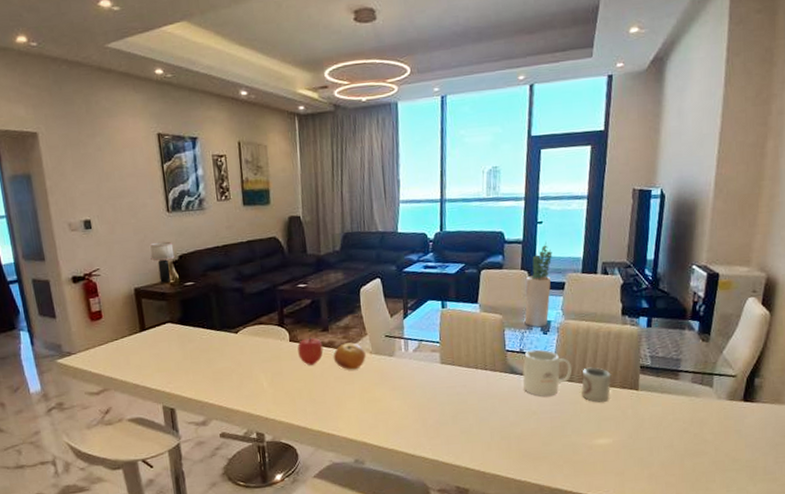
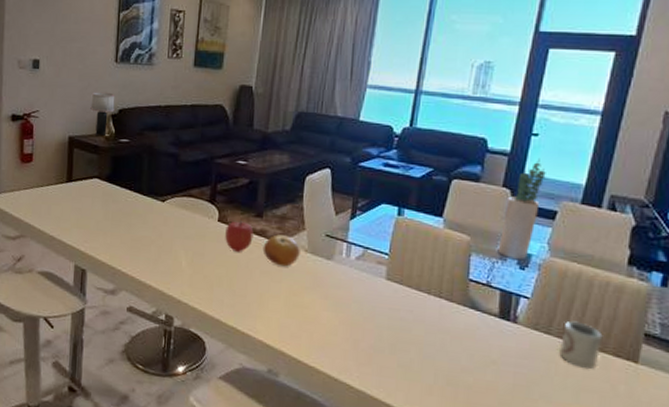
mug: present [522,349,573,397] -> none [485,285,552,347]

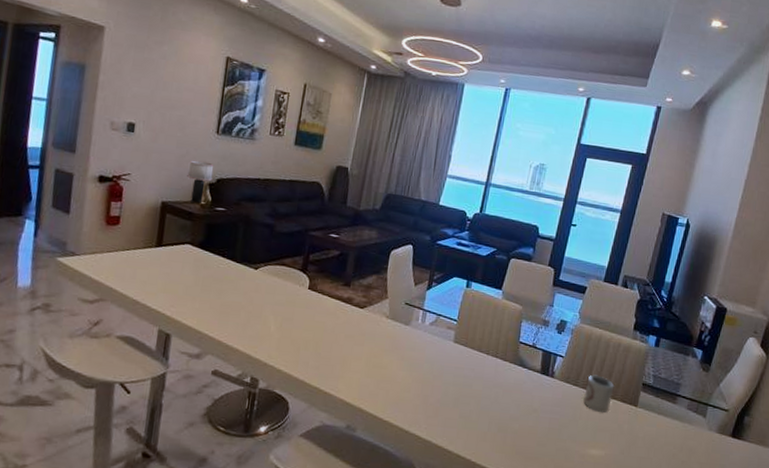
fruit: present [225,220,254,252] -> none [314,288,341,318]
fruit: present [262,234,300,267] -> none [348,302,382,332]
vase: present [497,159,546,262] -> none [542,245,580,328]

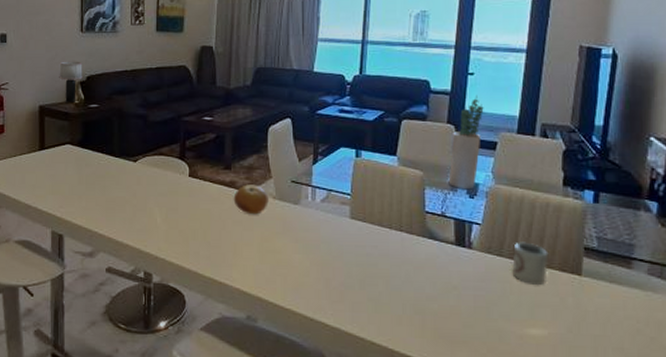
fruit: none [348,302,382,332] -> present [233,184,269,215]
vase: none [542,245,580,328] -> present [448,96,484,191]

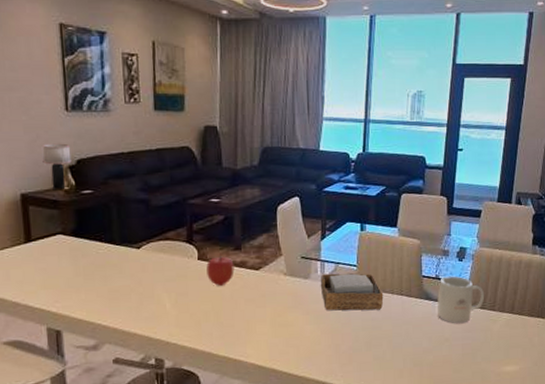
fruit: none [197,173,224,204] -> present [206,255,235,286]
fruit: present [233,184,269,215] -> none [244,263,280,292]
napkin holder: none [310,201,380,245] -> present [320,273,384,311]
mug: none [443,214,502,271] -> present [437,276,485,324]
vase: present [448,96,484,191] -> none [441,169,471,255]
cup: present [511,242,549,286] -> none [491,295,521,331]

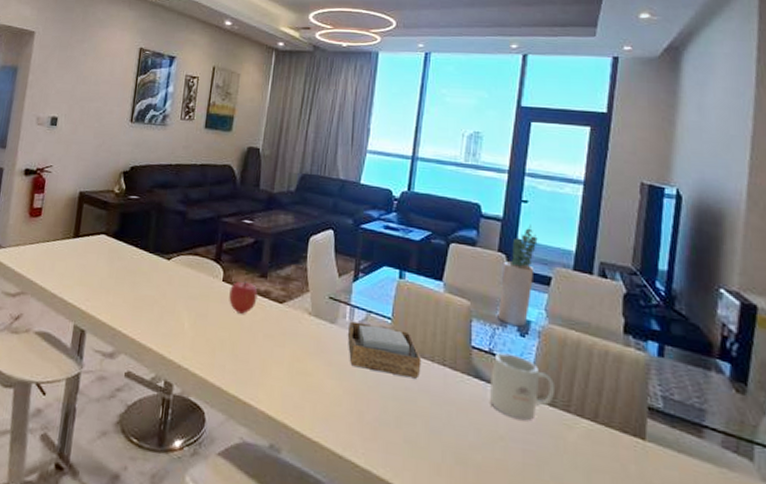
table lamp: present [42,143,72,189] -> none [103,149,128,192]
vase: none [441,169,471,255] -> present [497,225,538,329]

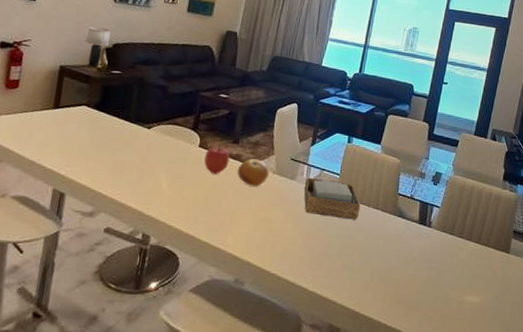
table lamp: none [103,149,128,192] -> present [85,26,111,67]
fruit: none [266,296,304,331] -> present [237,158,269,187]
mug: present [490,352,556,421] -> none [408,197,455,246]
vase: present [497,225,538,329] -> none [419,101,452,179]

